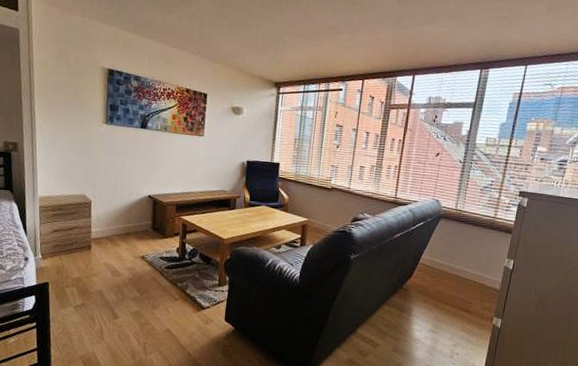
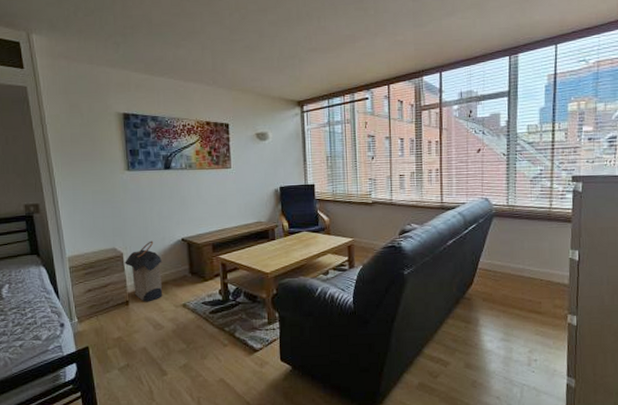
laundry hamper: none [92,193,128,250] -> present [124,240,163,302]

